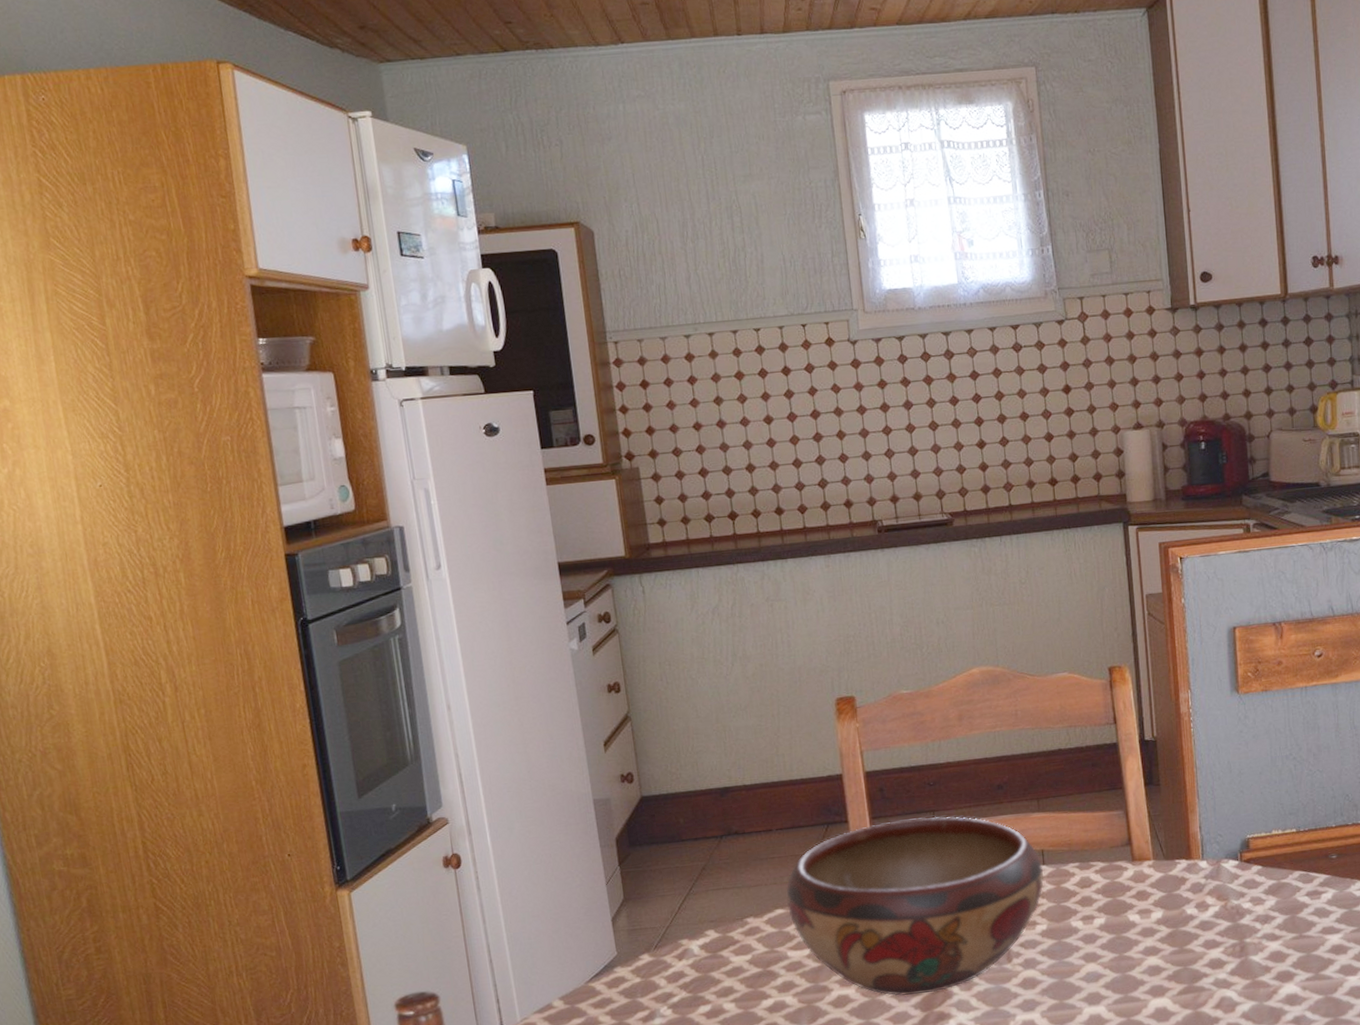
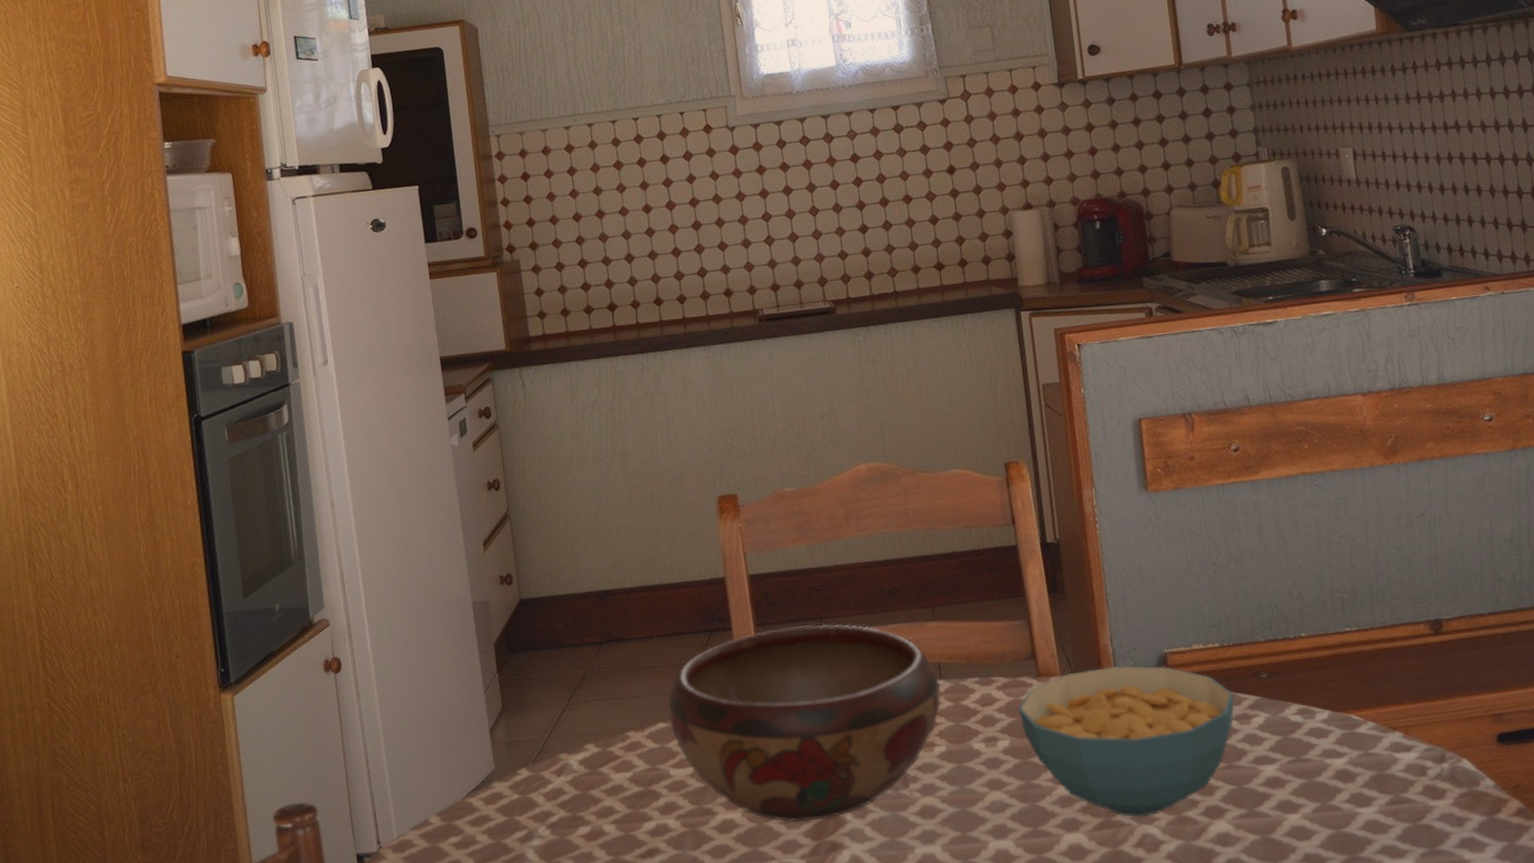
cereal bowl: none [1113,849,1307,983] -> present [1017,665,1235,817]

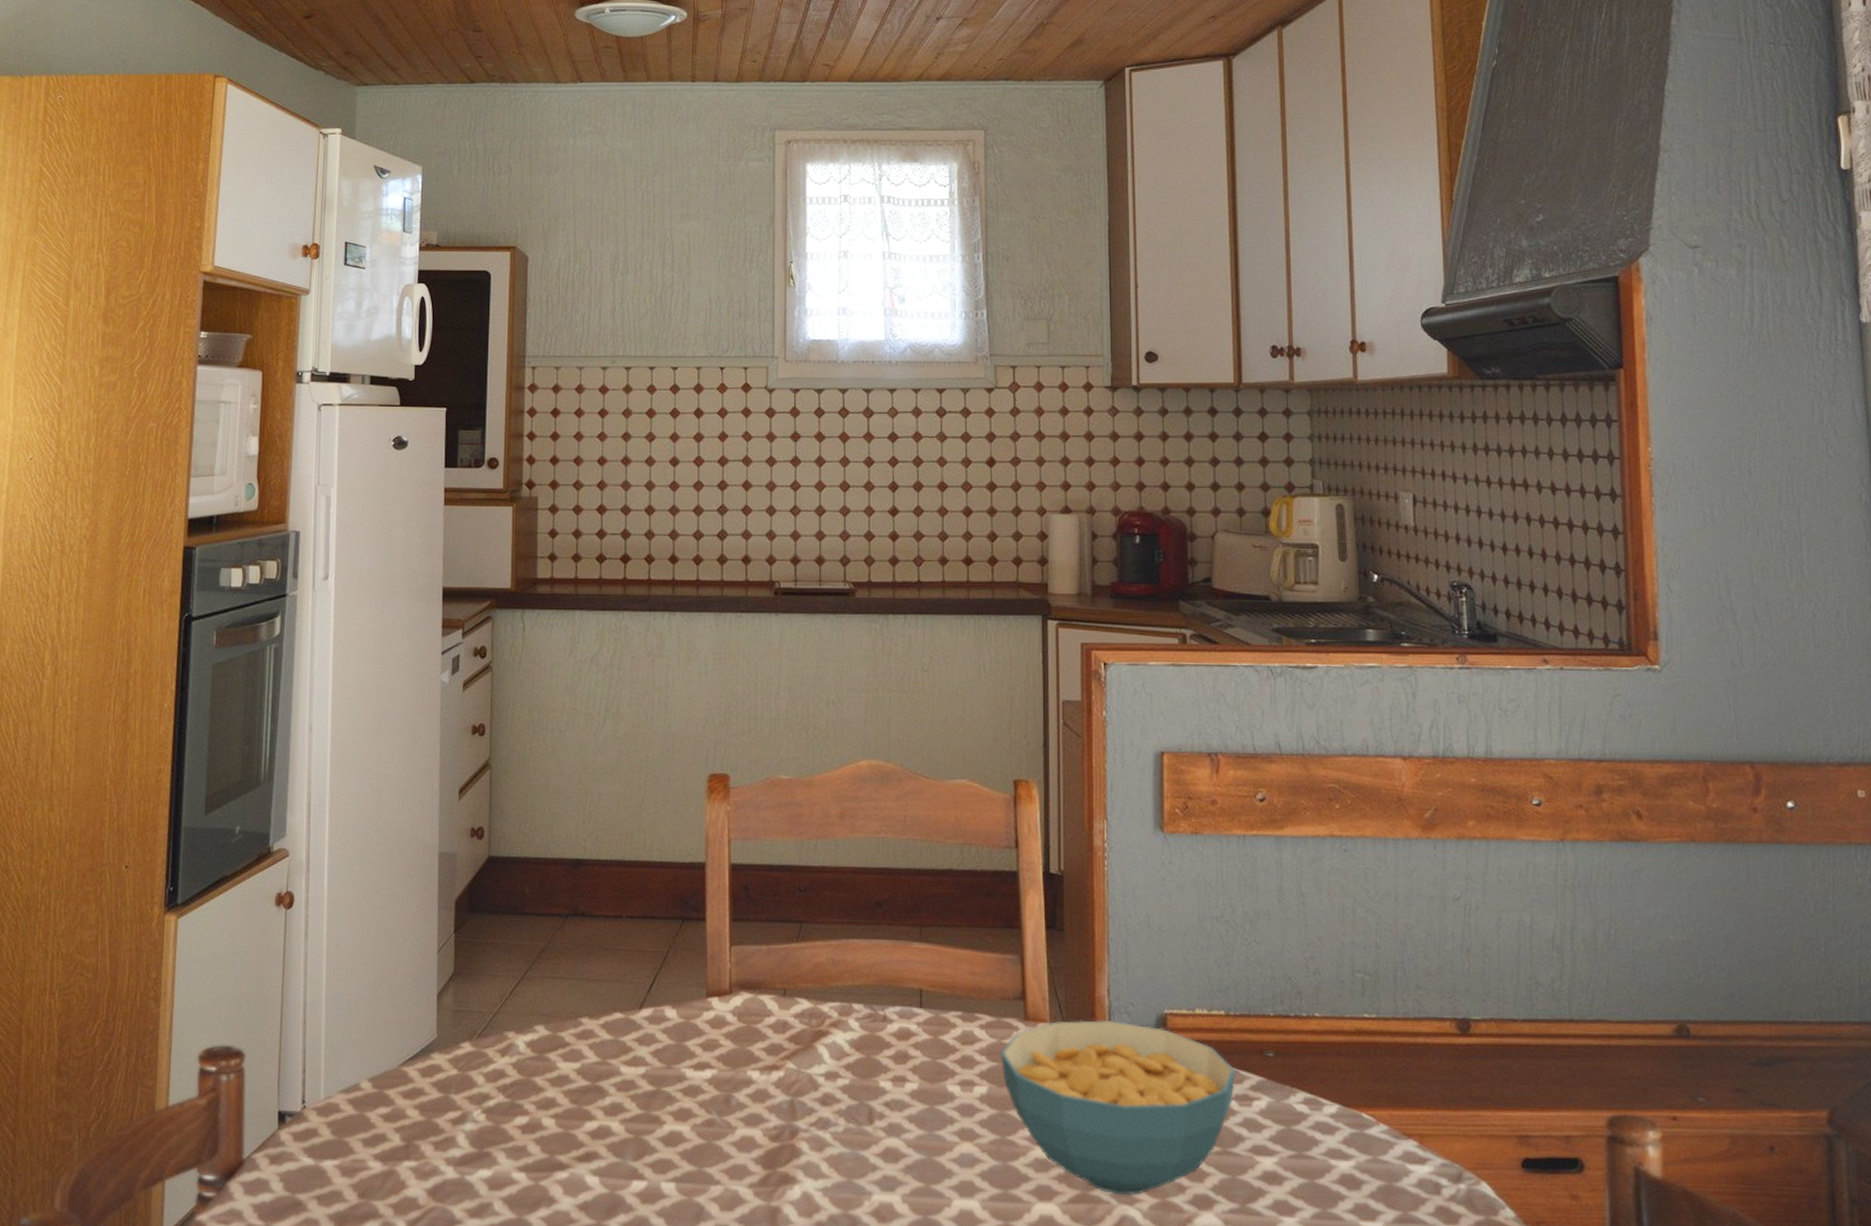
decorative bowl: present [667,624,942,822] -> none [626,927,920,1146]

